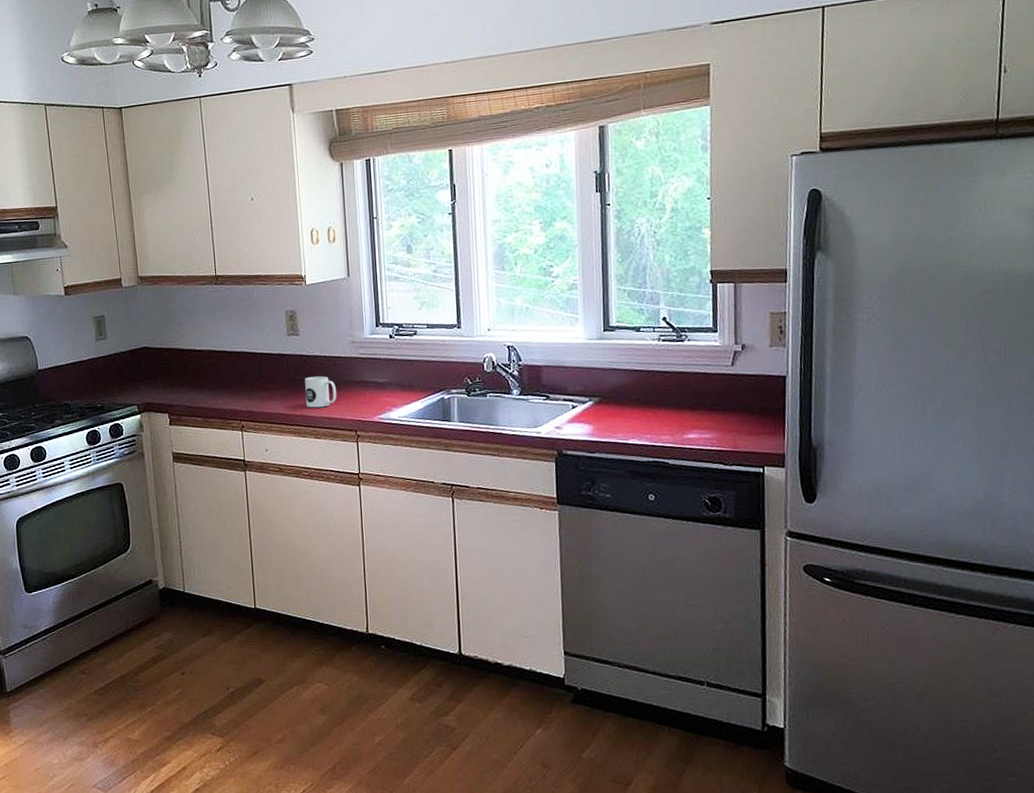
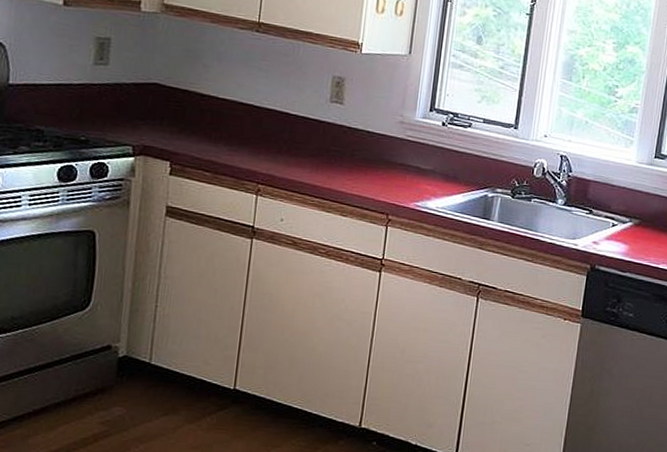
mug: present [305,376,337,408] -> none [337,149,375,185]

